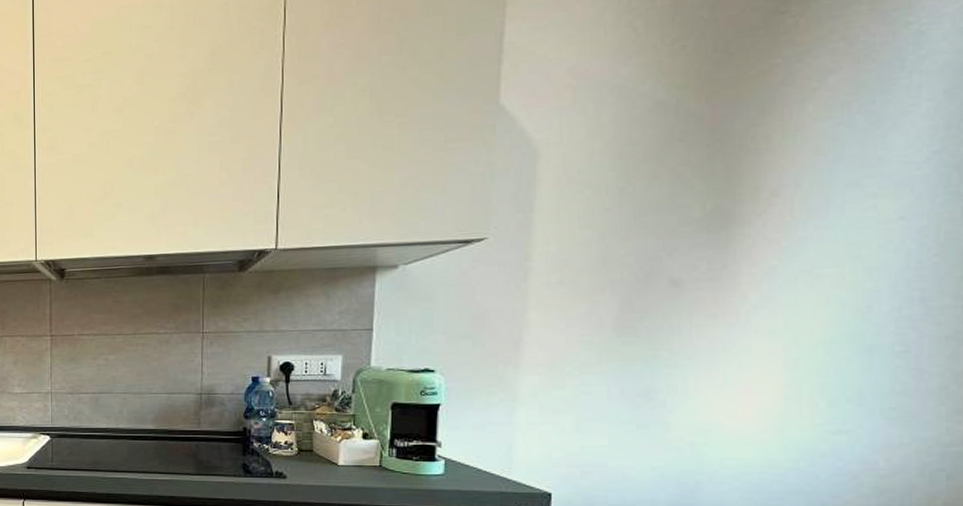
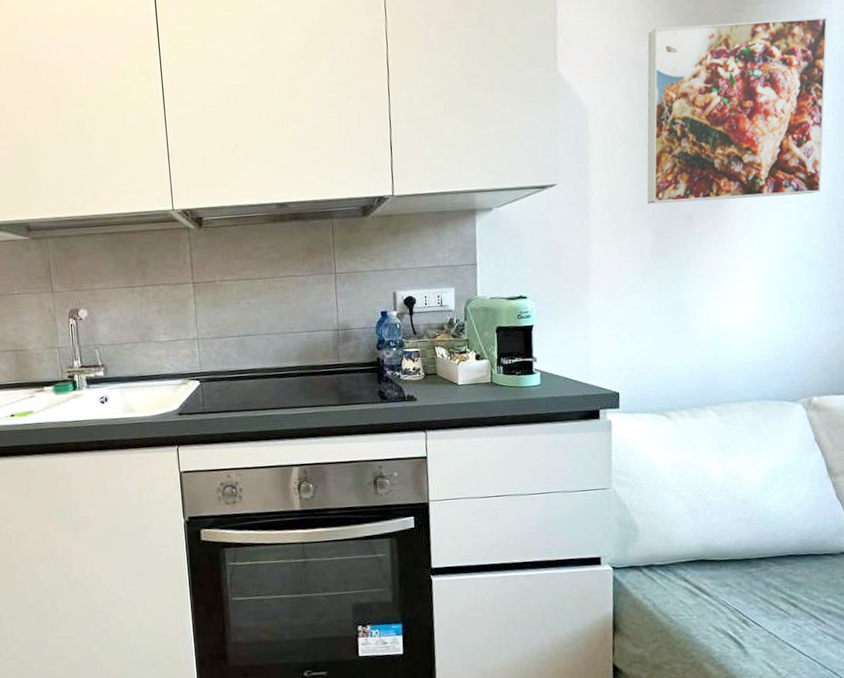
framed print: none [613,12,932,264] -> present [646,17,828,204]

